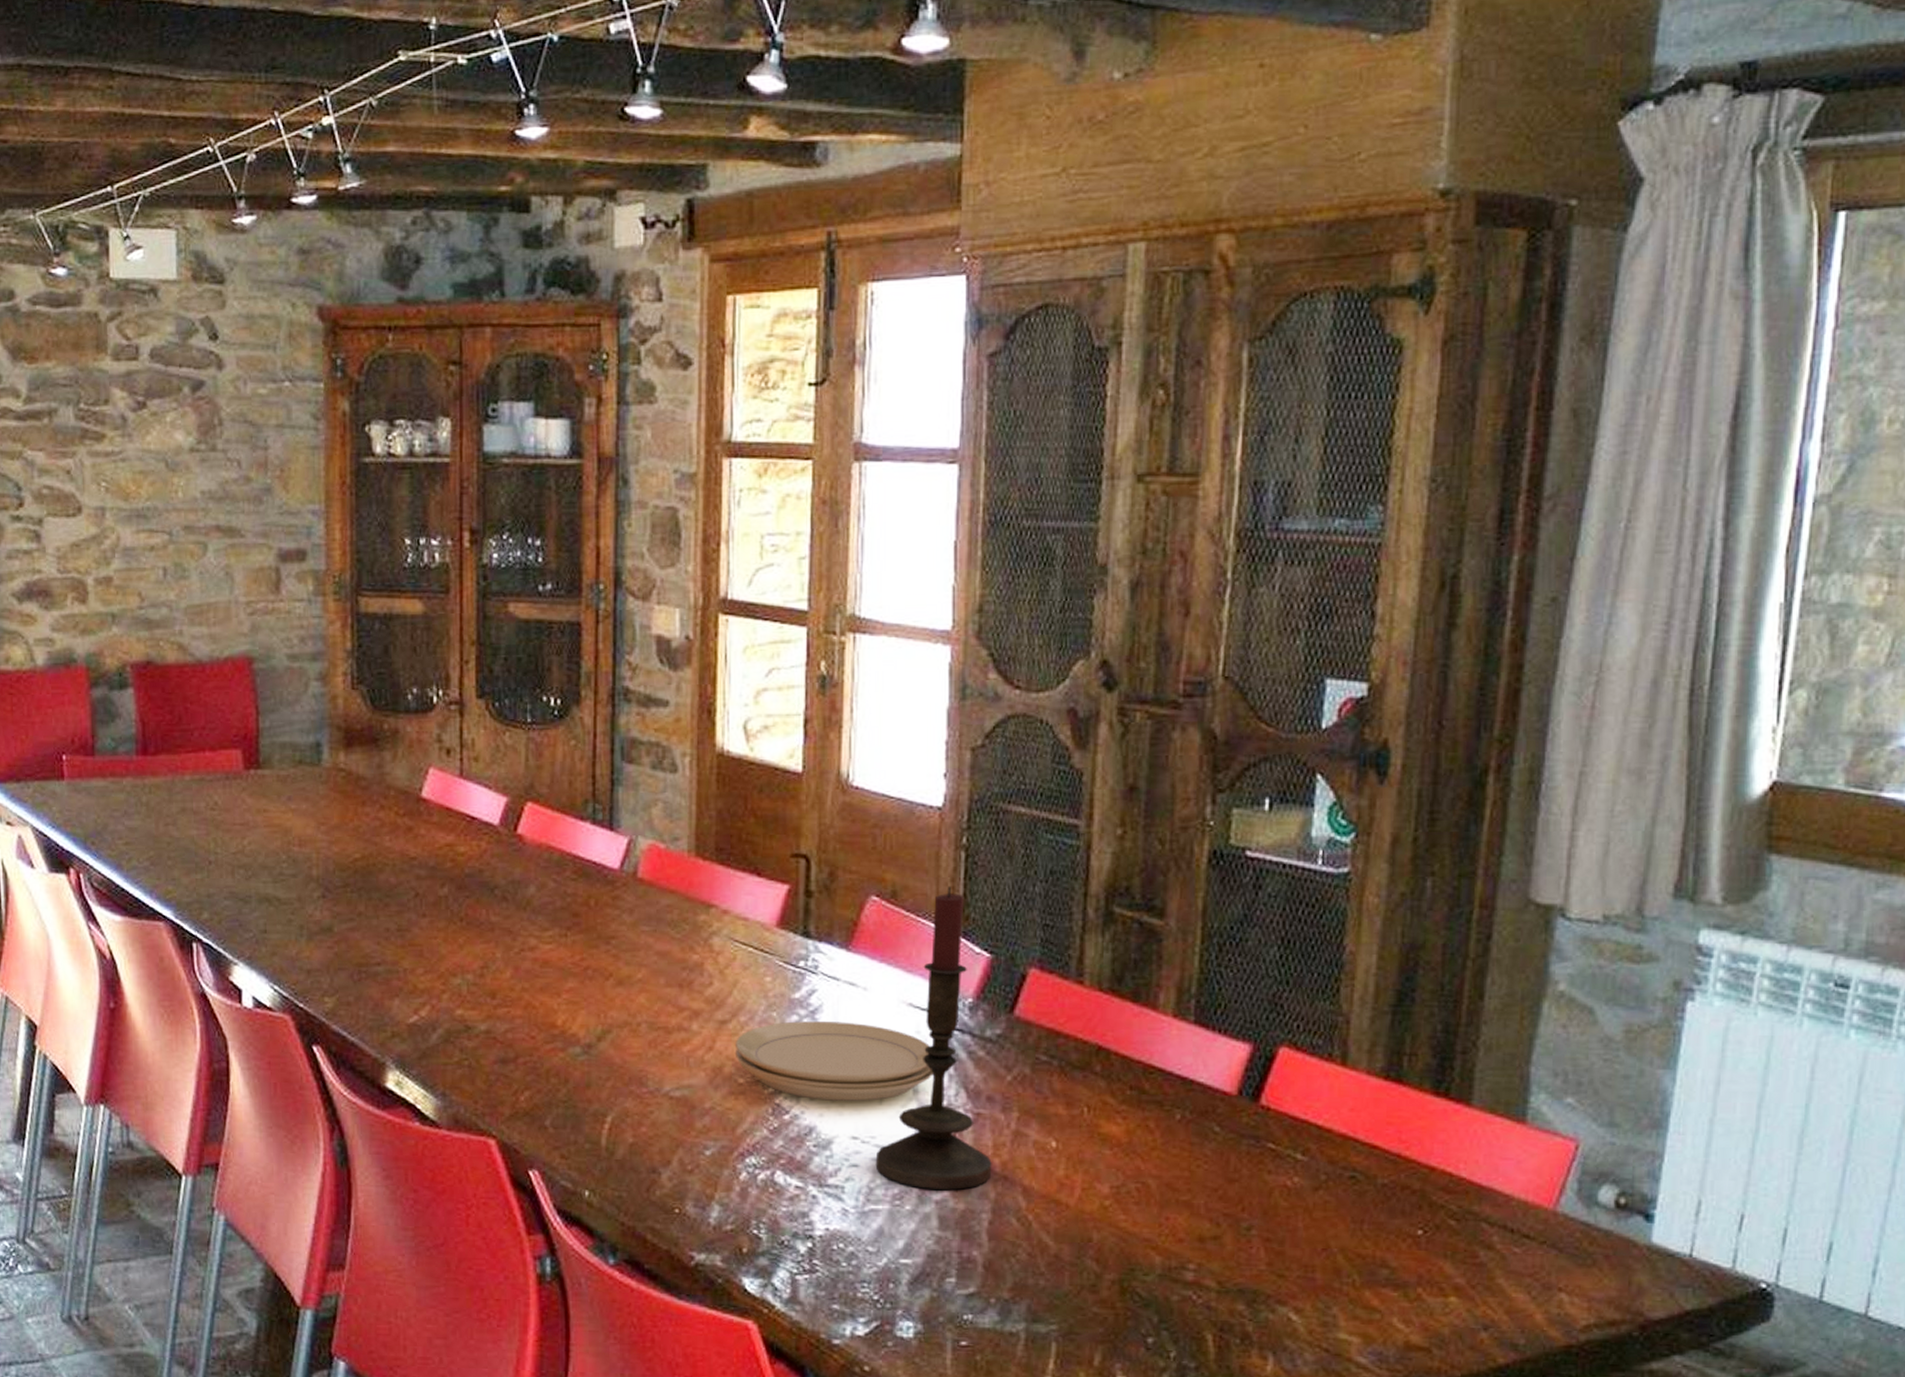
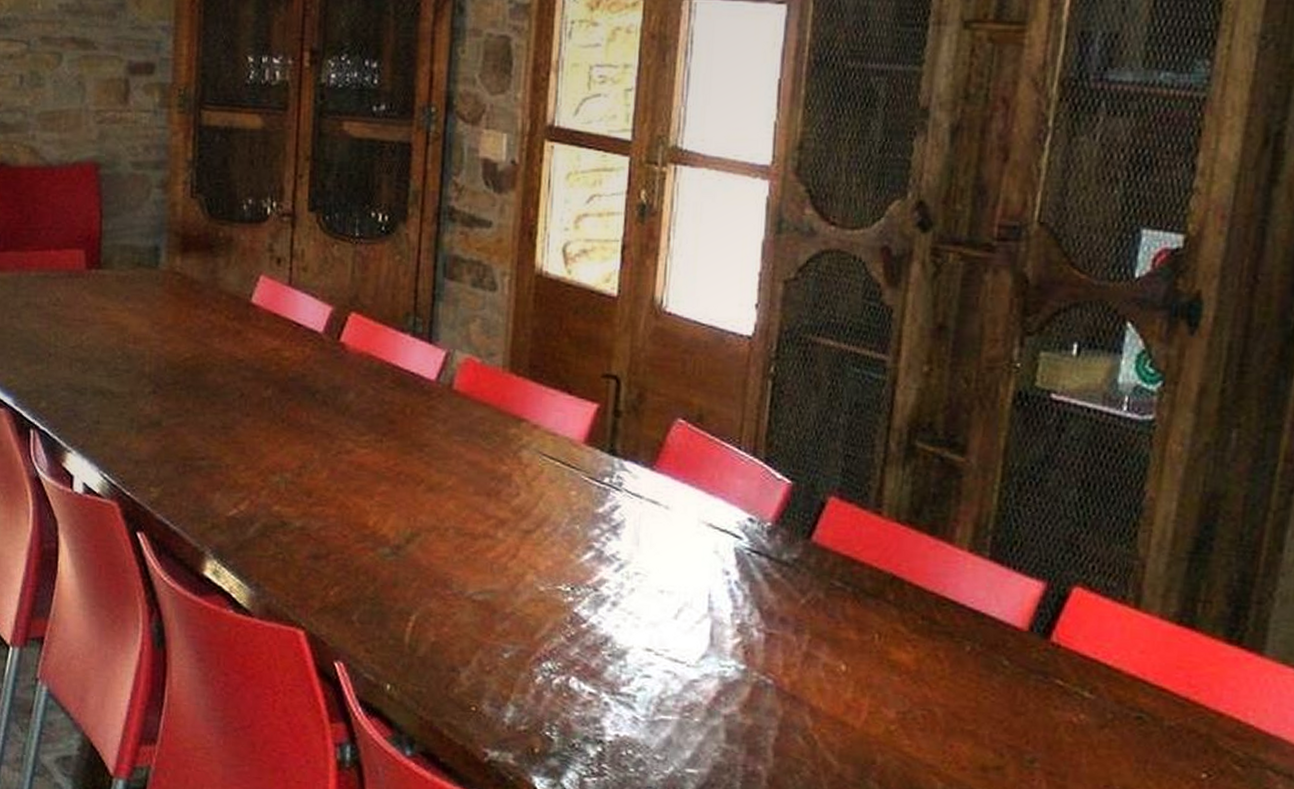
plate: present [734,1021,934,1102] -> none [537,535,729,616]
candle: present [875,887,992,1191] -> none [667,414,782,706]

